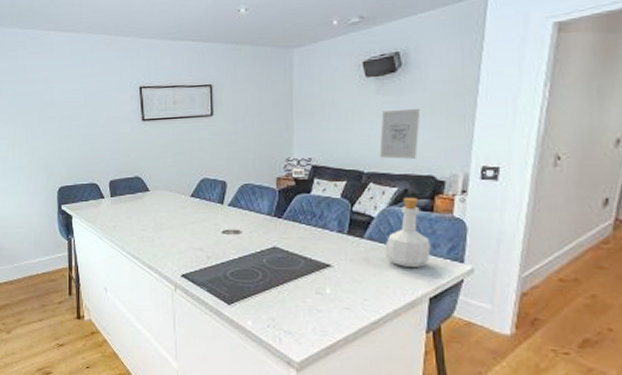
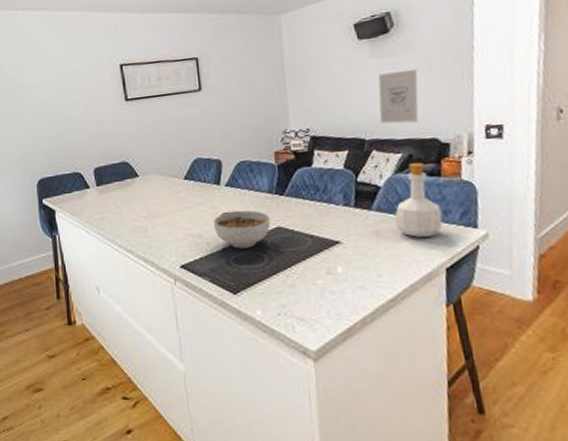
bowl: none [214,230,267,264] -> present [213,210,271,249]

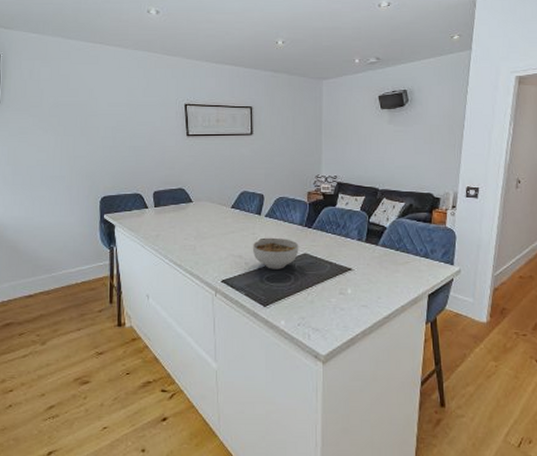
wall art: present [378,68,419,124] -> none [391,137,423,179]
bottle: present [394,162,443,237] -> none [395,210,429,269]

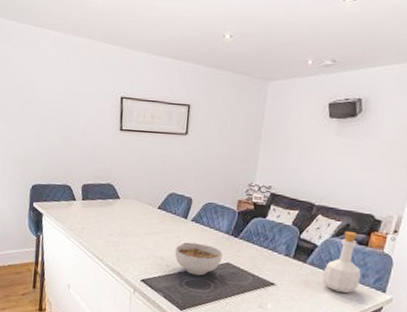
bottle: none [395,210,429,269] -> present [322,230,361,293]

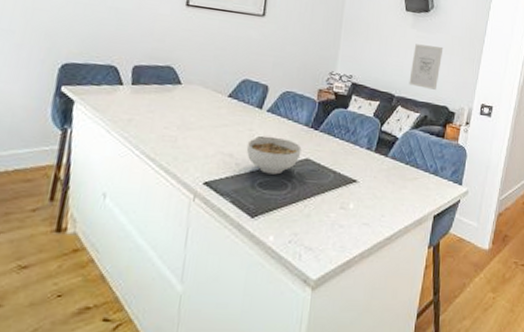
bottle: present [322,230,361,293] -> none [403,122,439,187]
wall art: none [330,151,372,198] -> present [409,44,444,90]

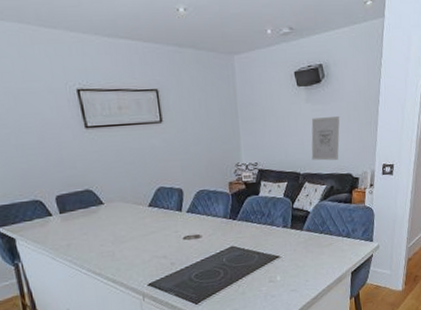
bowl: present [246,137,302,175] -> none [176,233,226,267]

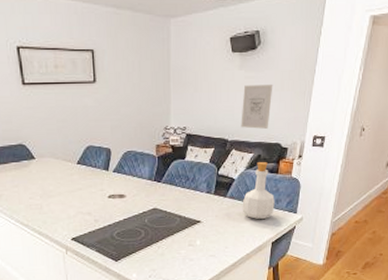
bottle: none [319,192,351,250] -> present [242,161,275,219]

